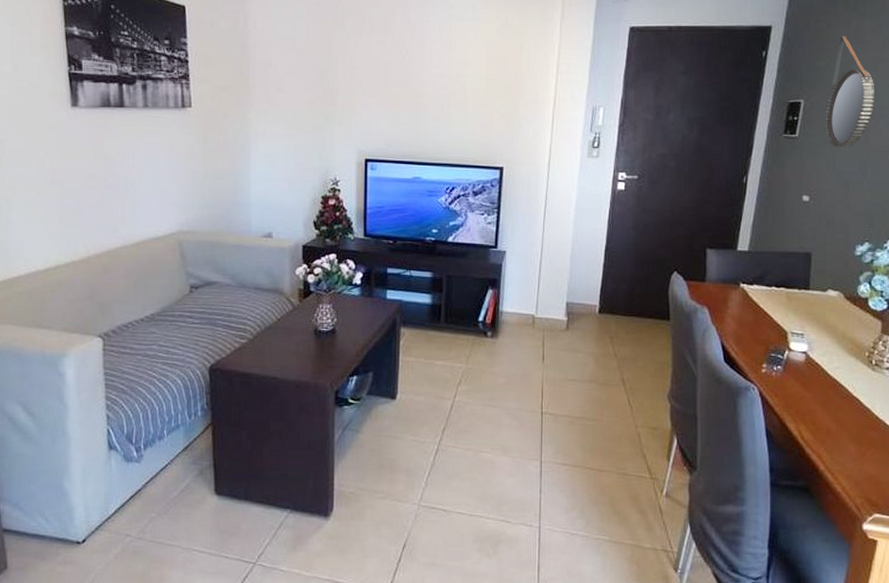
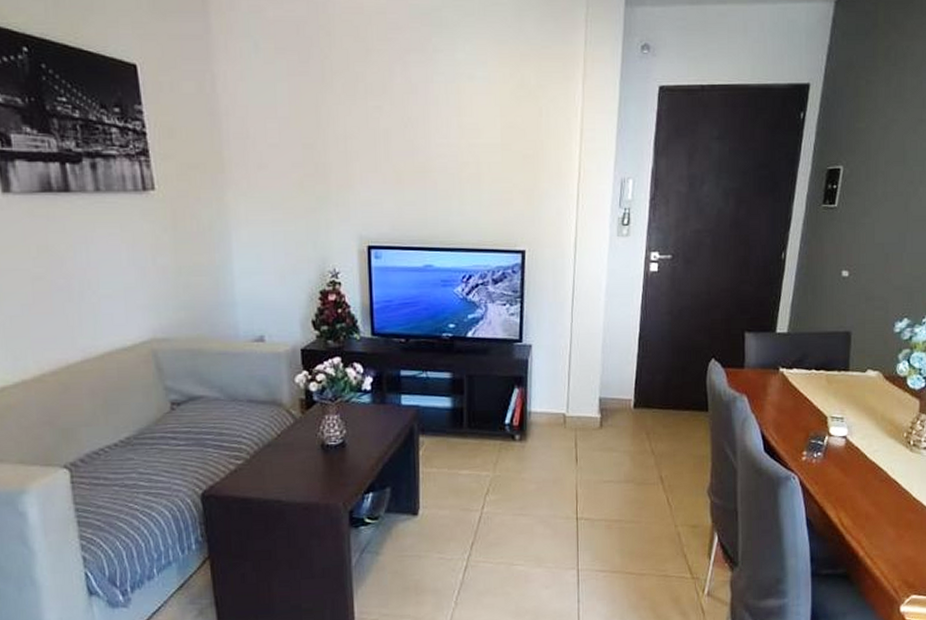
home mirror: present [825,36,875,147] -> none [864,94,915,217]

